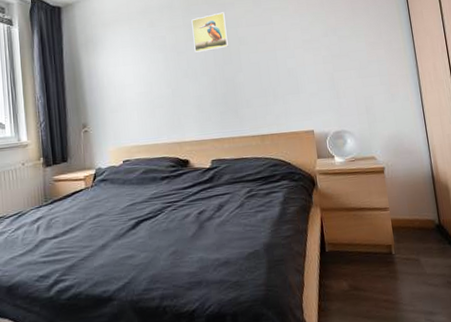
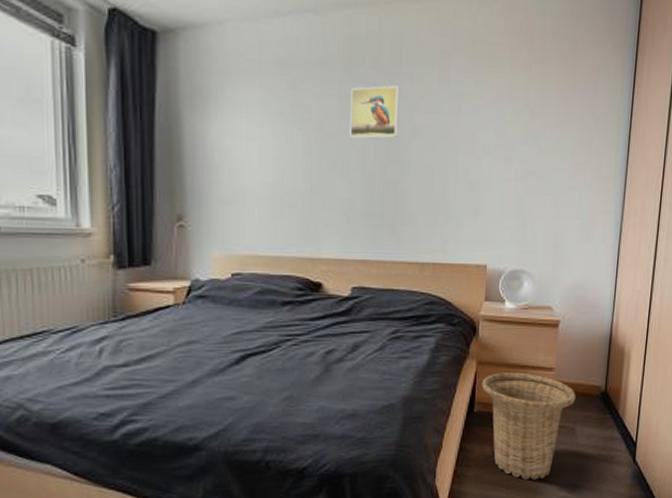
basket: none [327,214,414,310] -> present [481,372,576,480]

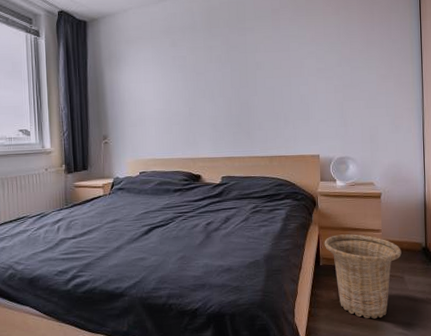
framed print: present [350,85,400,139] -> none [212,36,246,75]

